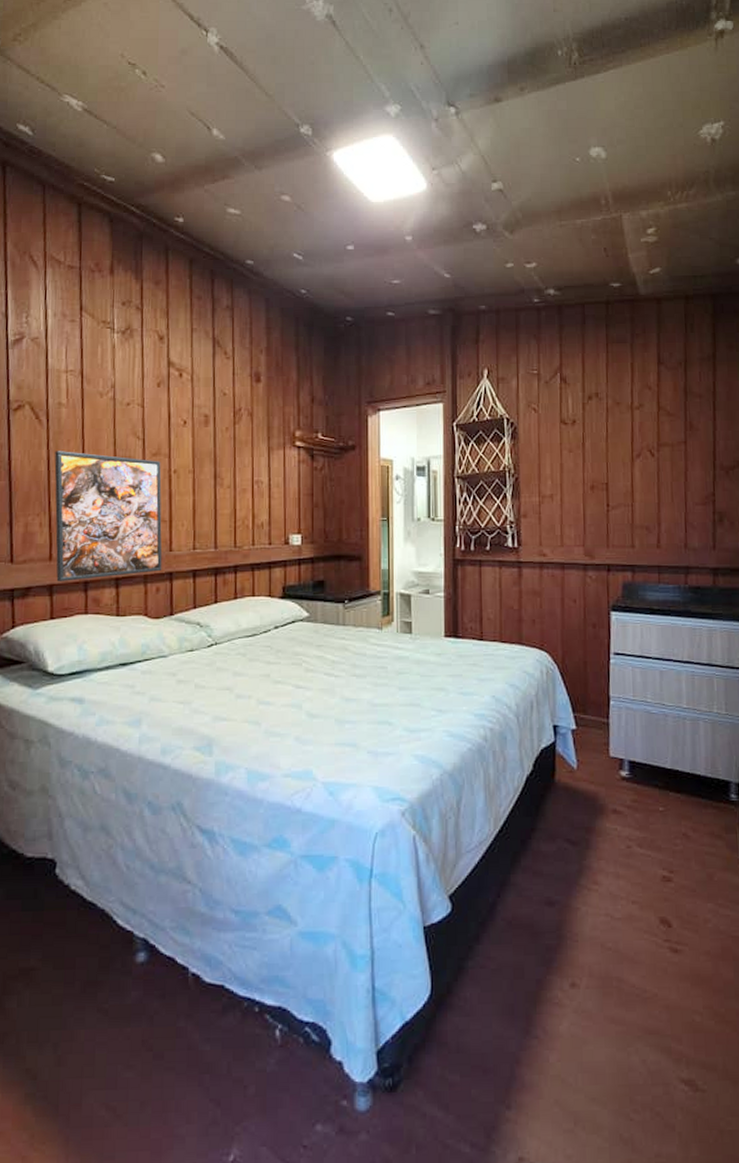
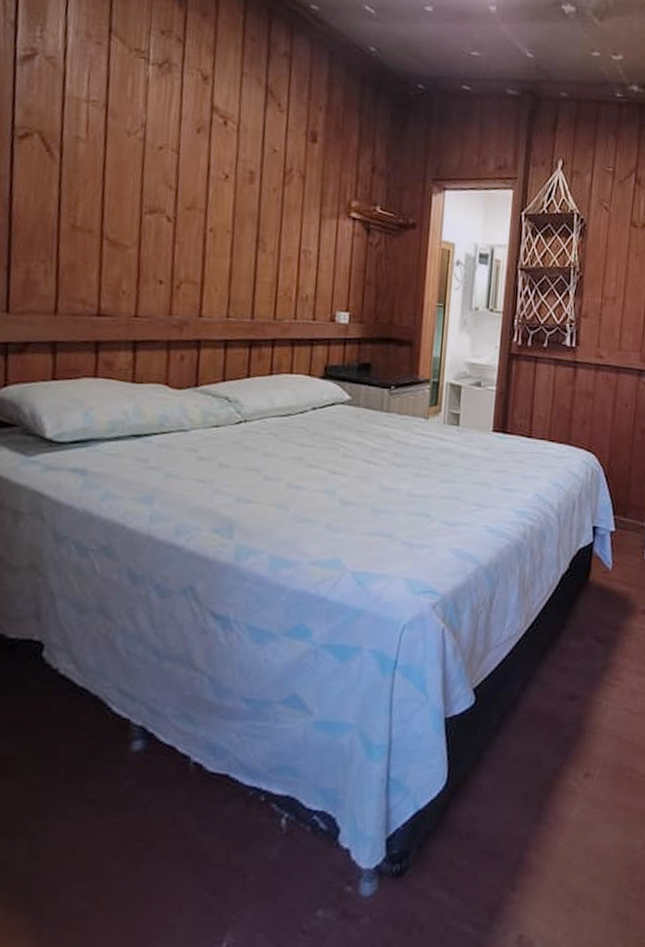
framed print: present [54,451,162,581] -> none [61,191,195,340]

